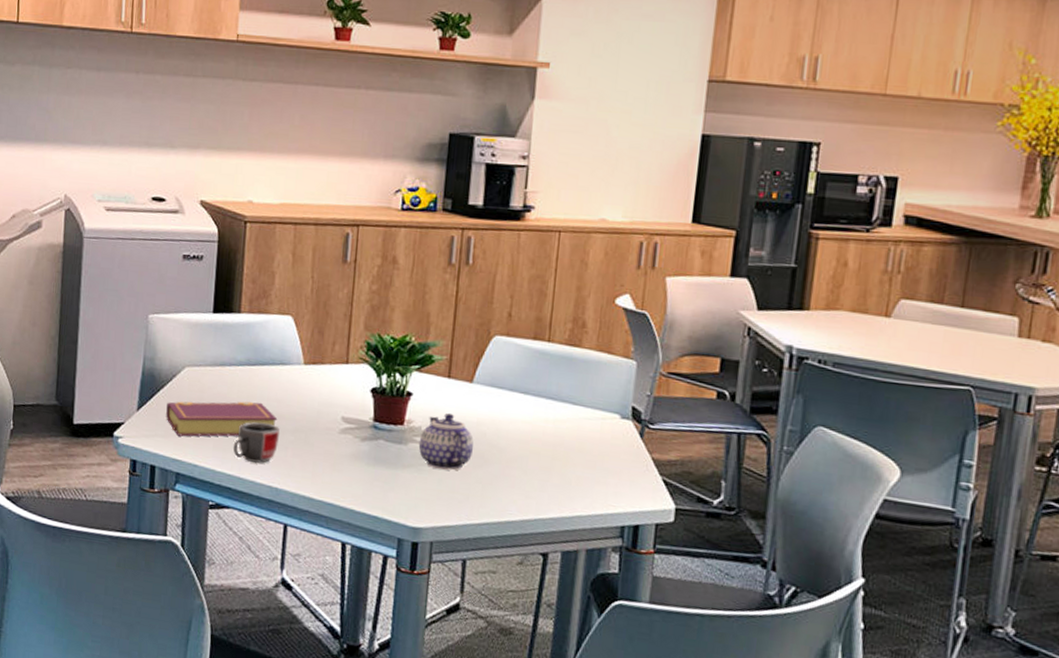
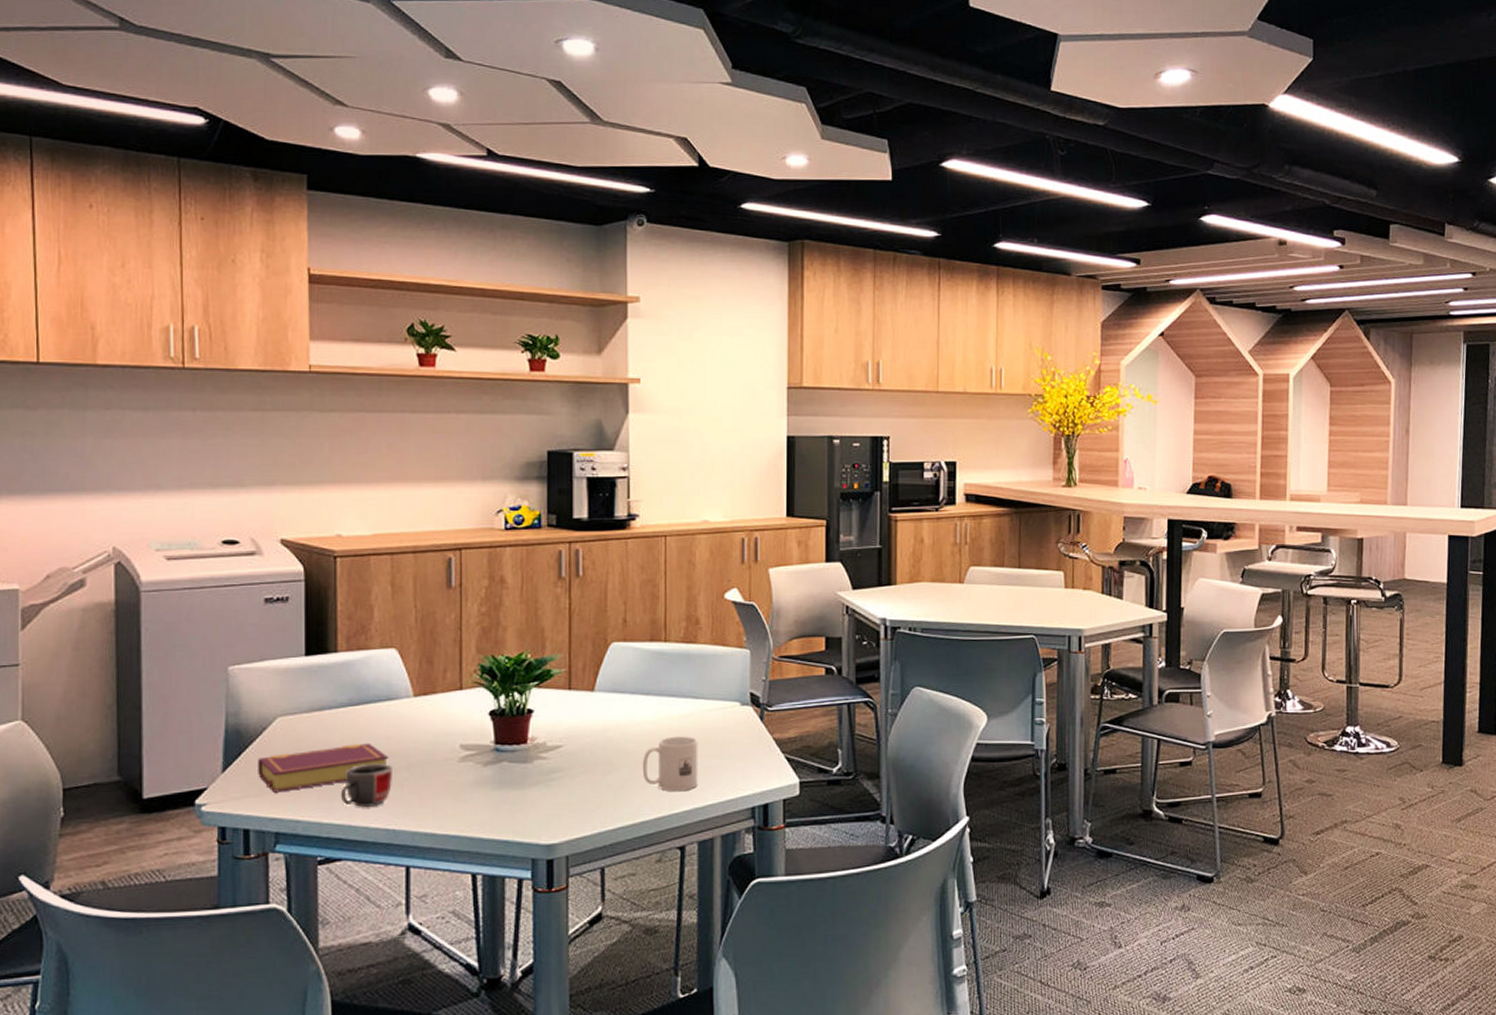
teapot: present [418,413,474,471] -> none [544,725,602,782]
mug: none [512,439,572,498] -> present [642,736,698,792]

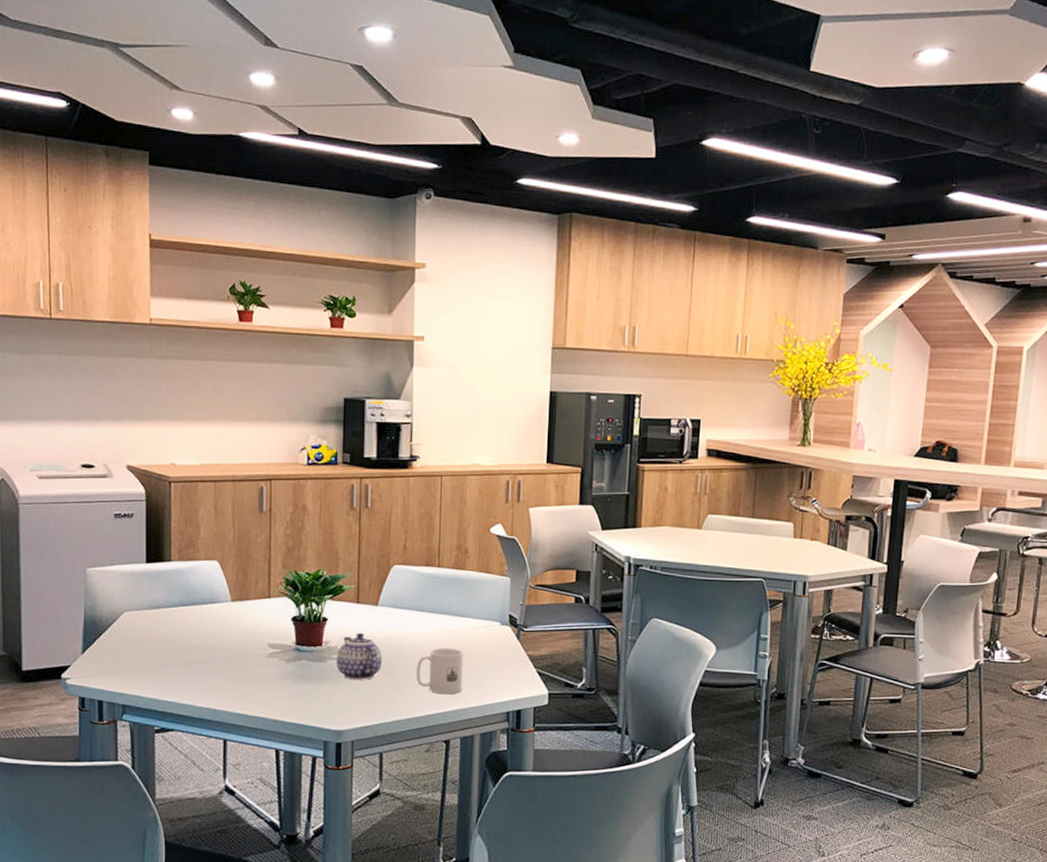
book: present [258,742,389,793] -> none [109,637,212,673]
mug: present [340,763,392,808] -> none [172,654,214,690]
teapot: none [544,725,602,782] -> present [336,633,383,680]

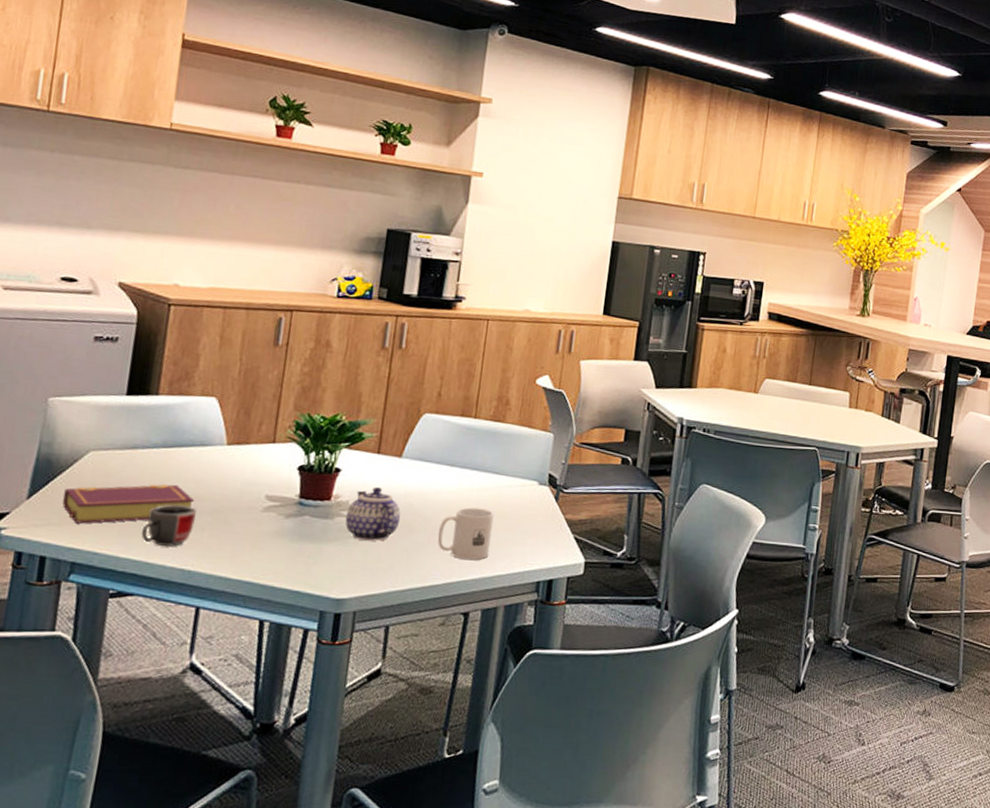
book: none [109,637,212,673] -> present [62,484,195,524]
mug: none [172,654,214,690] -> present [141,504,196,547]

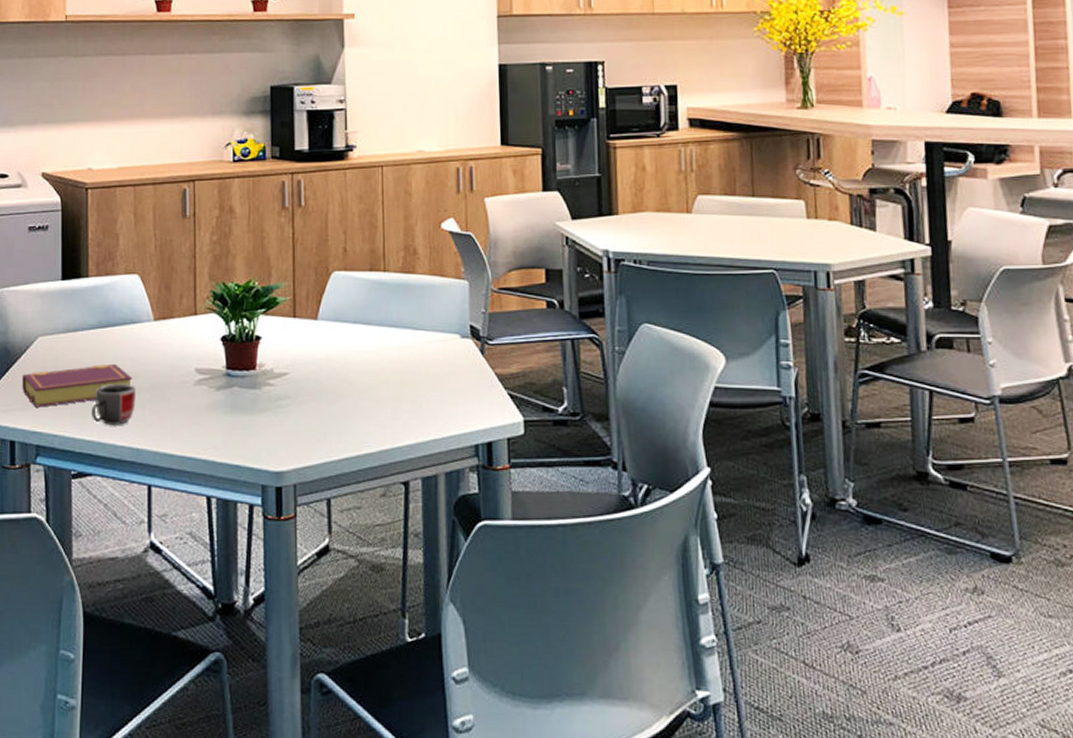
teapot: present [345,487,401,541] -> none [272,353,326,409]
mug: present [437,507,494,561] -> none [365,368,420,425]

